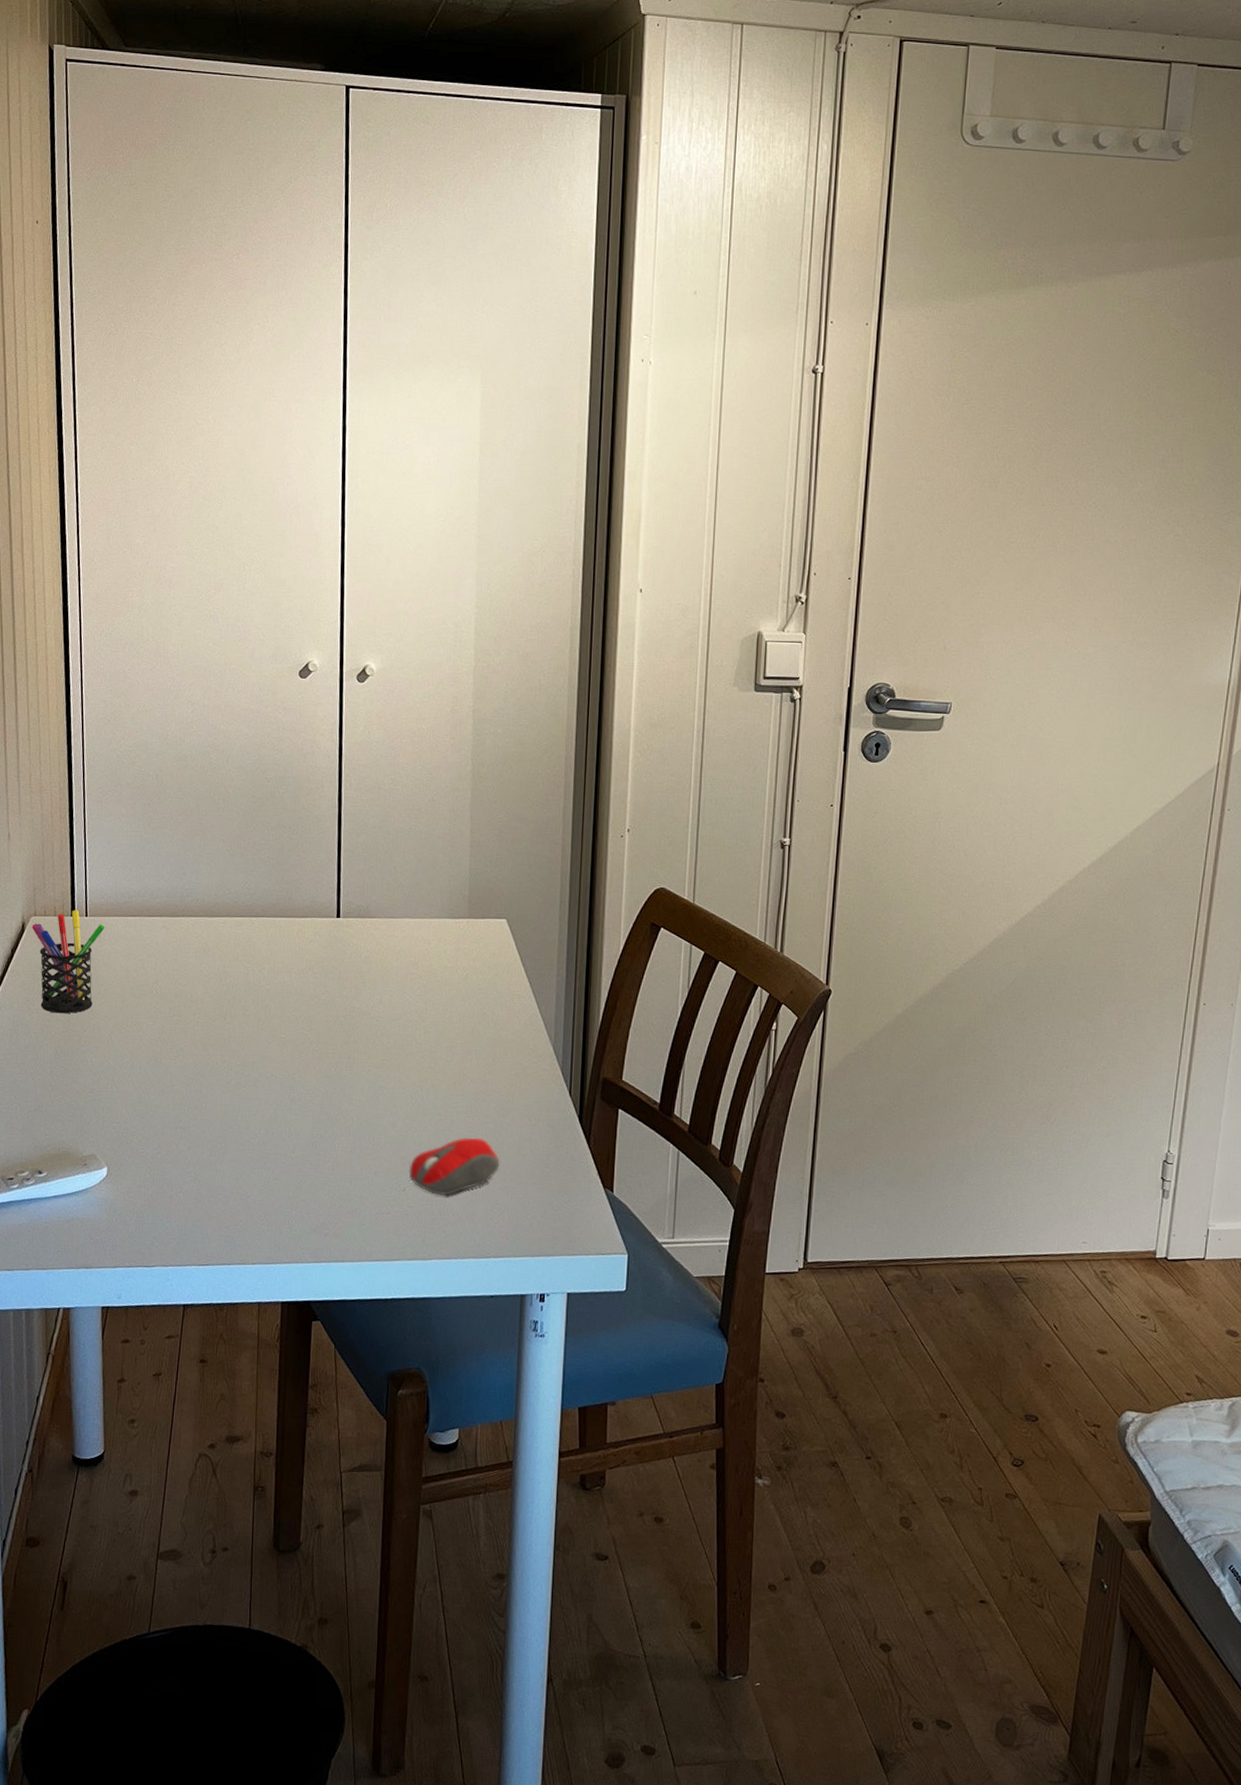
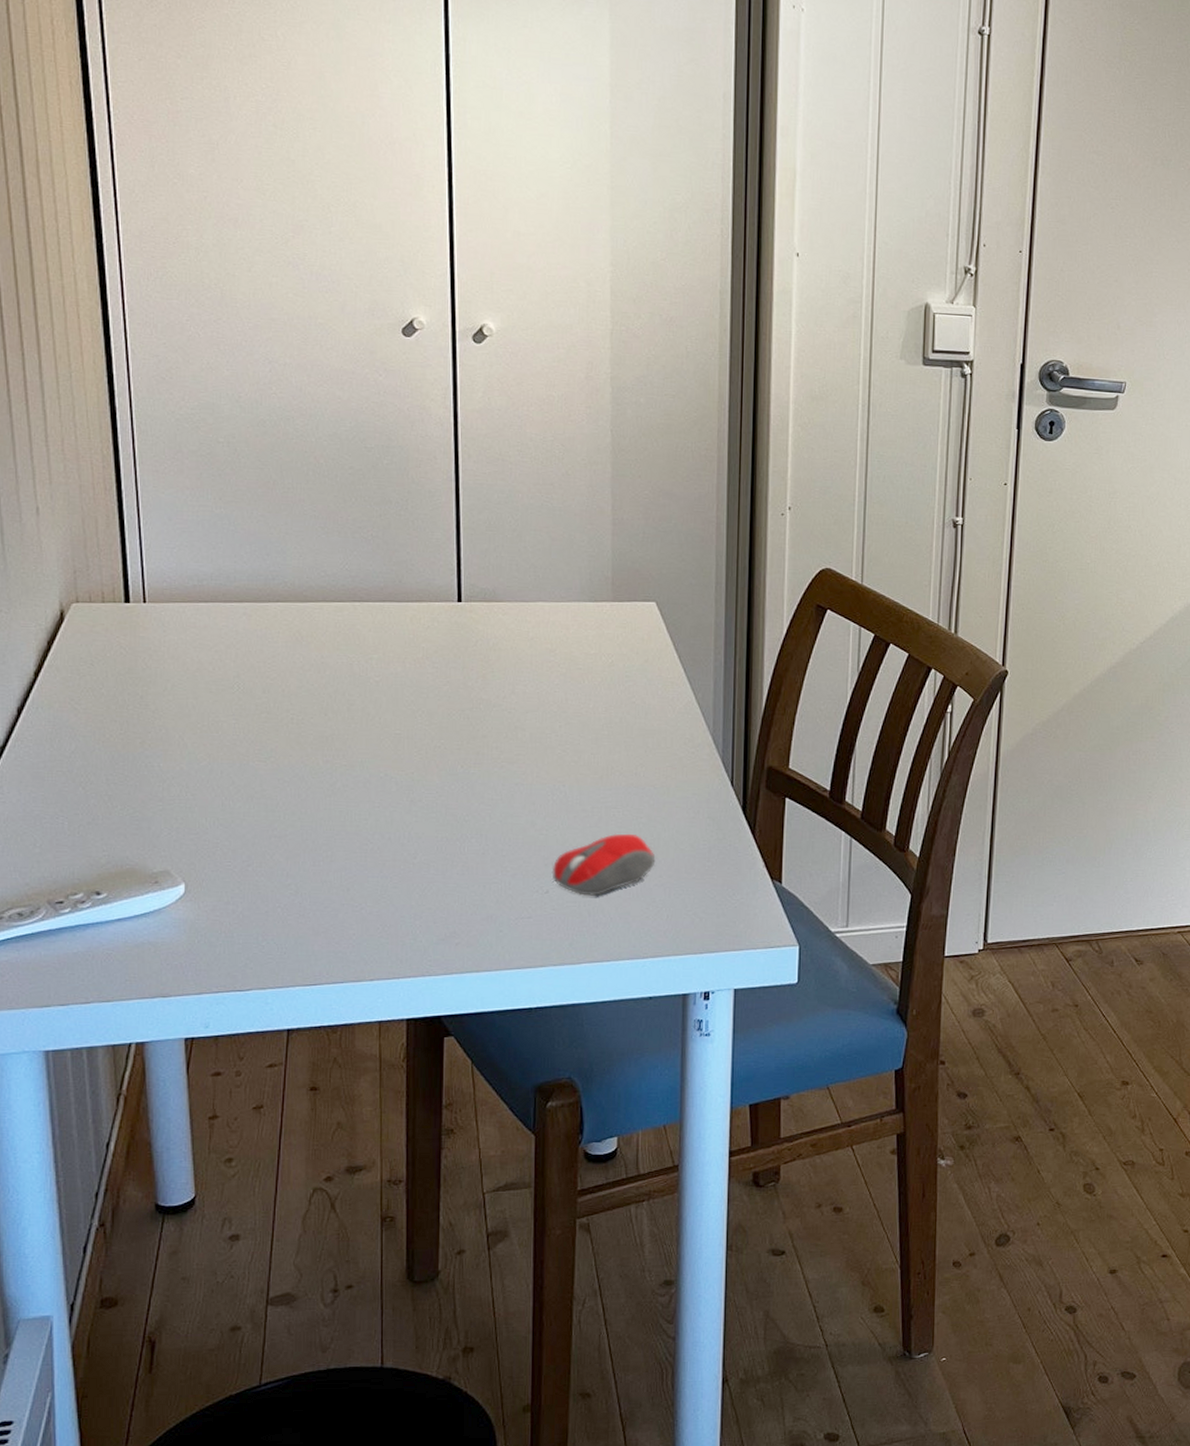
pen holder: present [32,910,105,1014] -> none [73,595,169,714]

